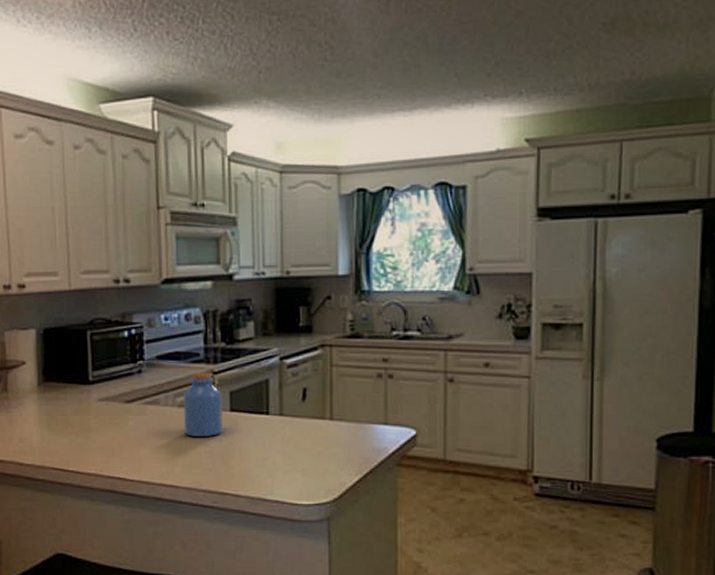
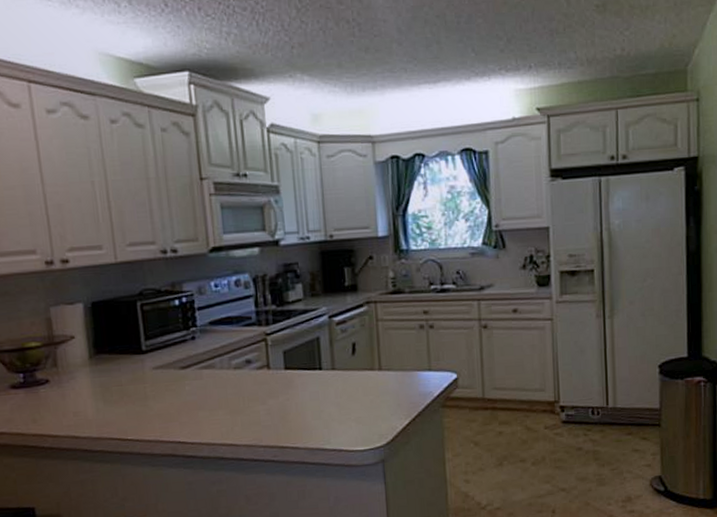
jar: present [183,372,223,437] -> none [238,334,279,396]

